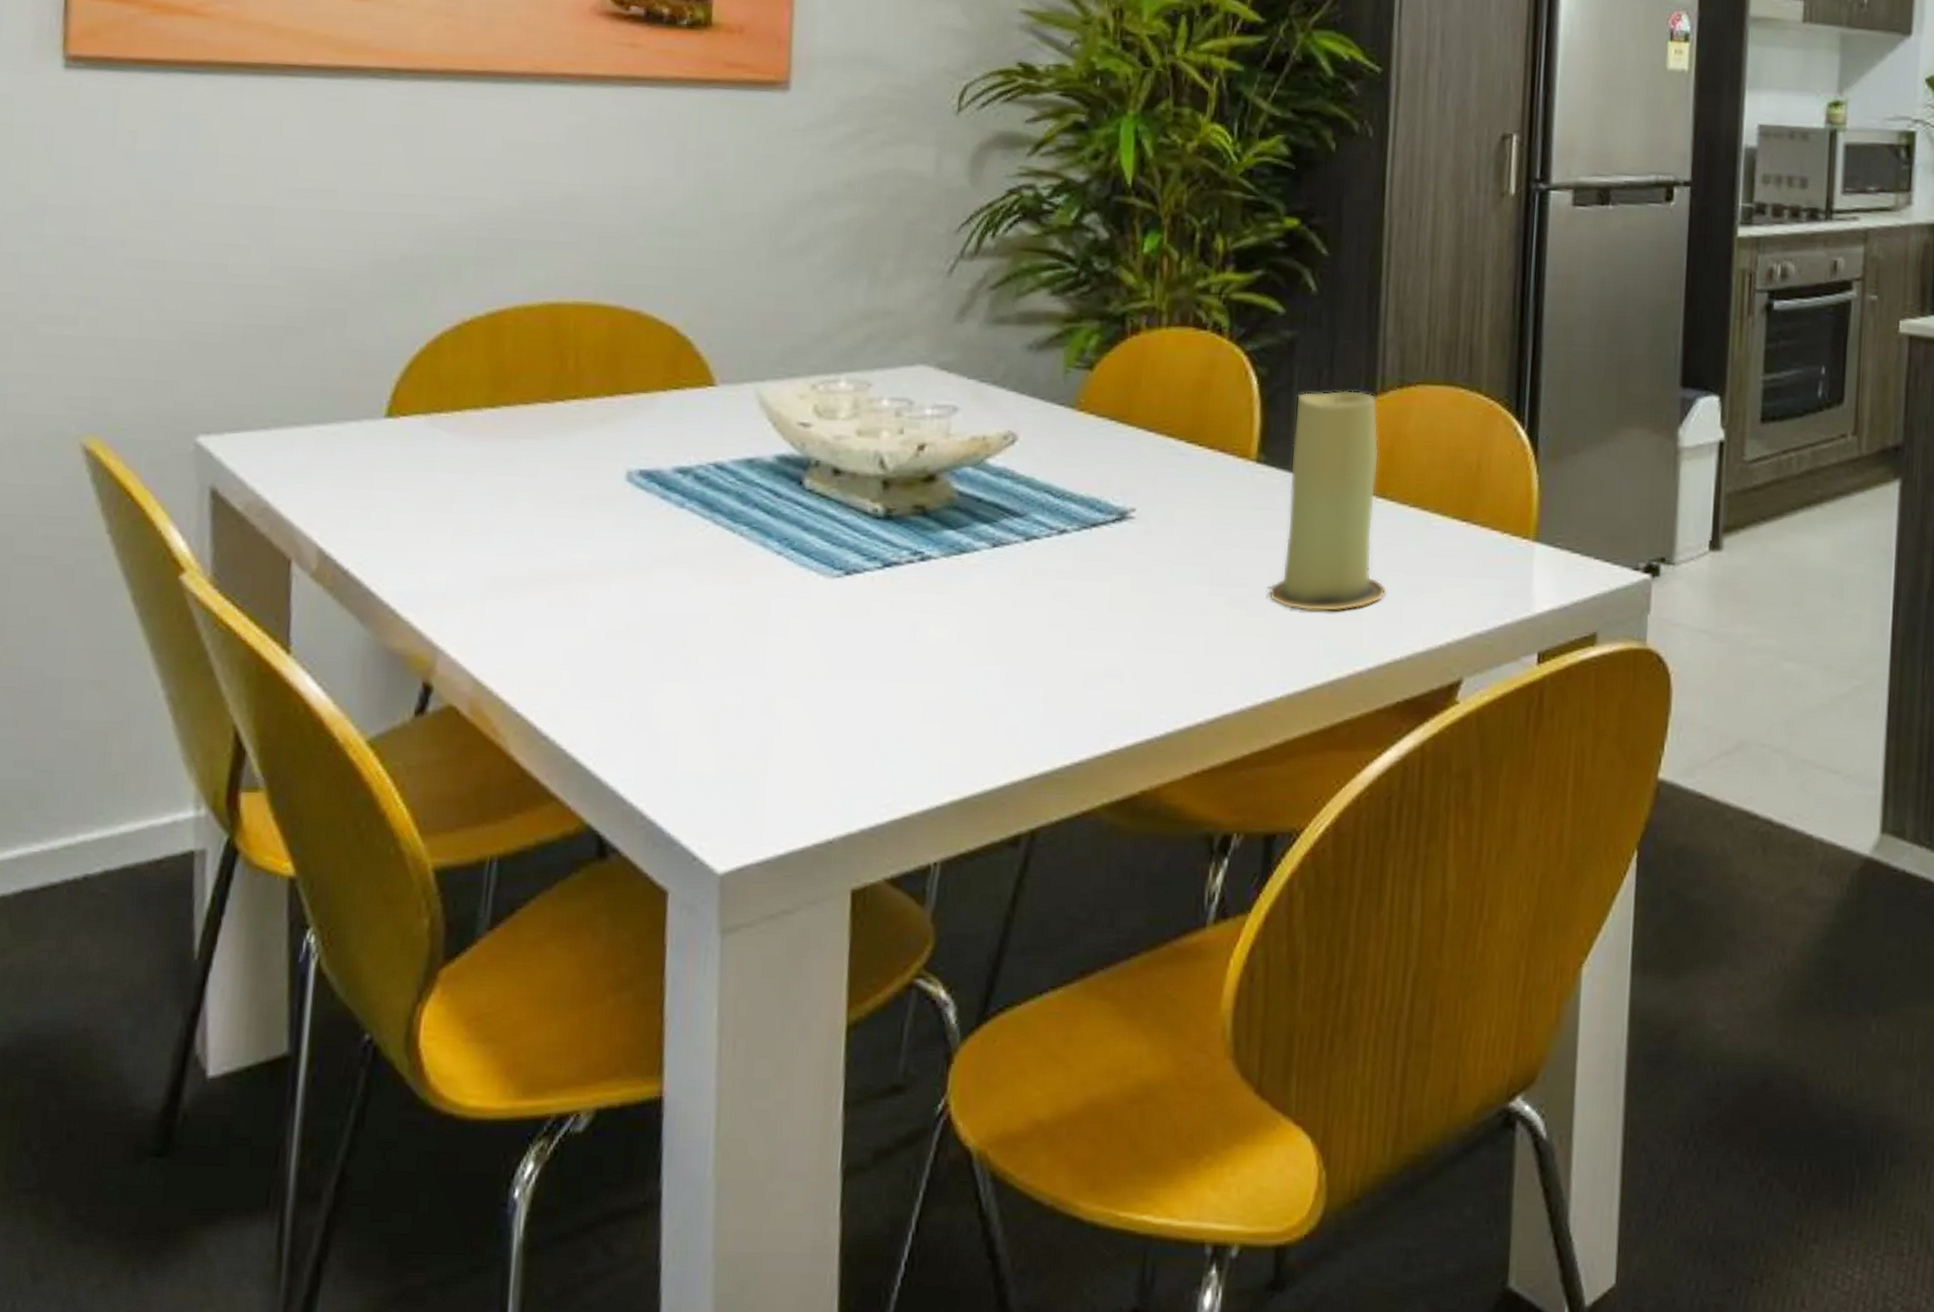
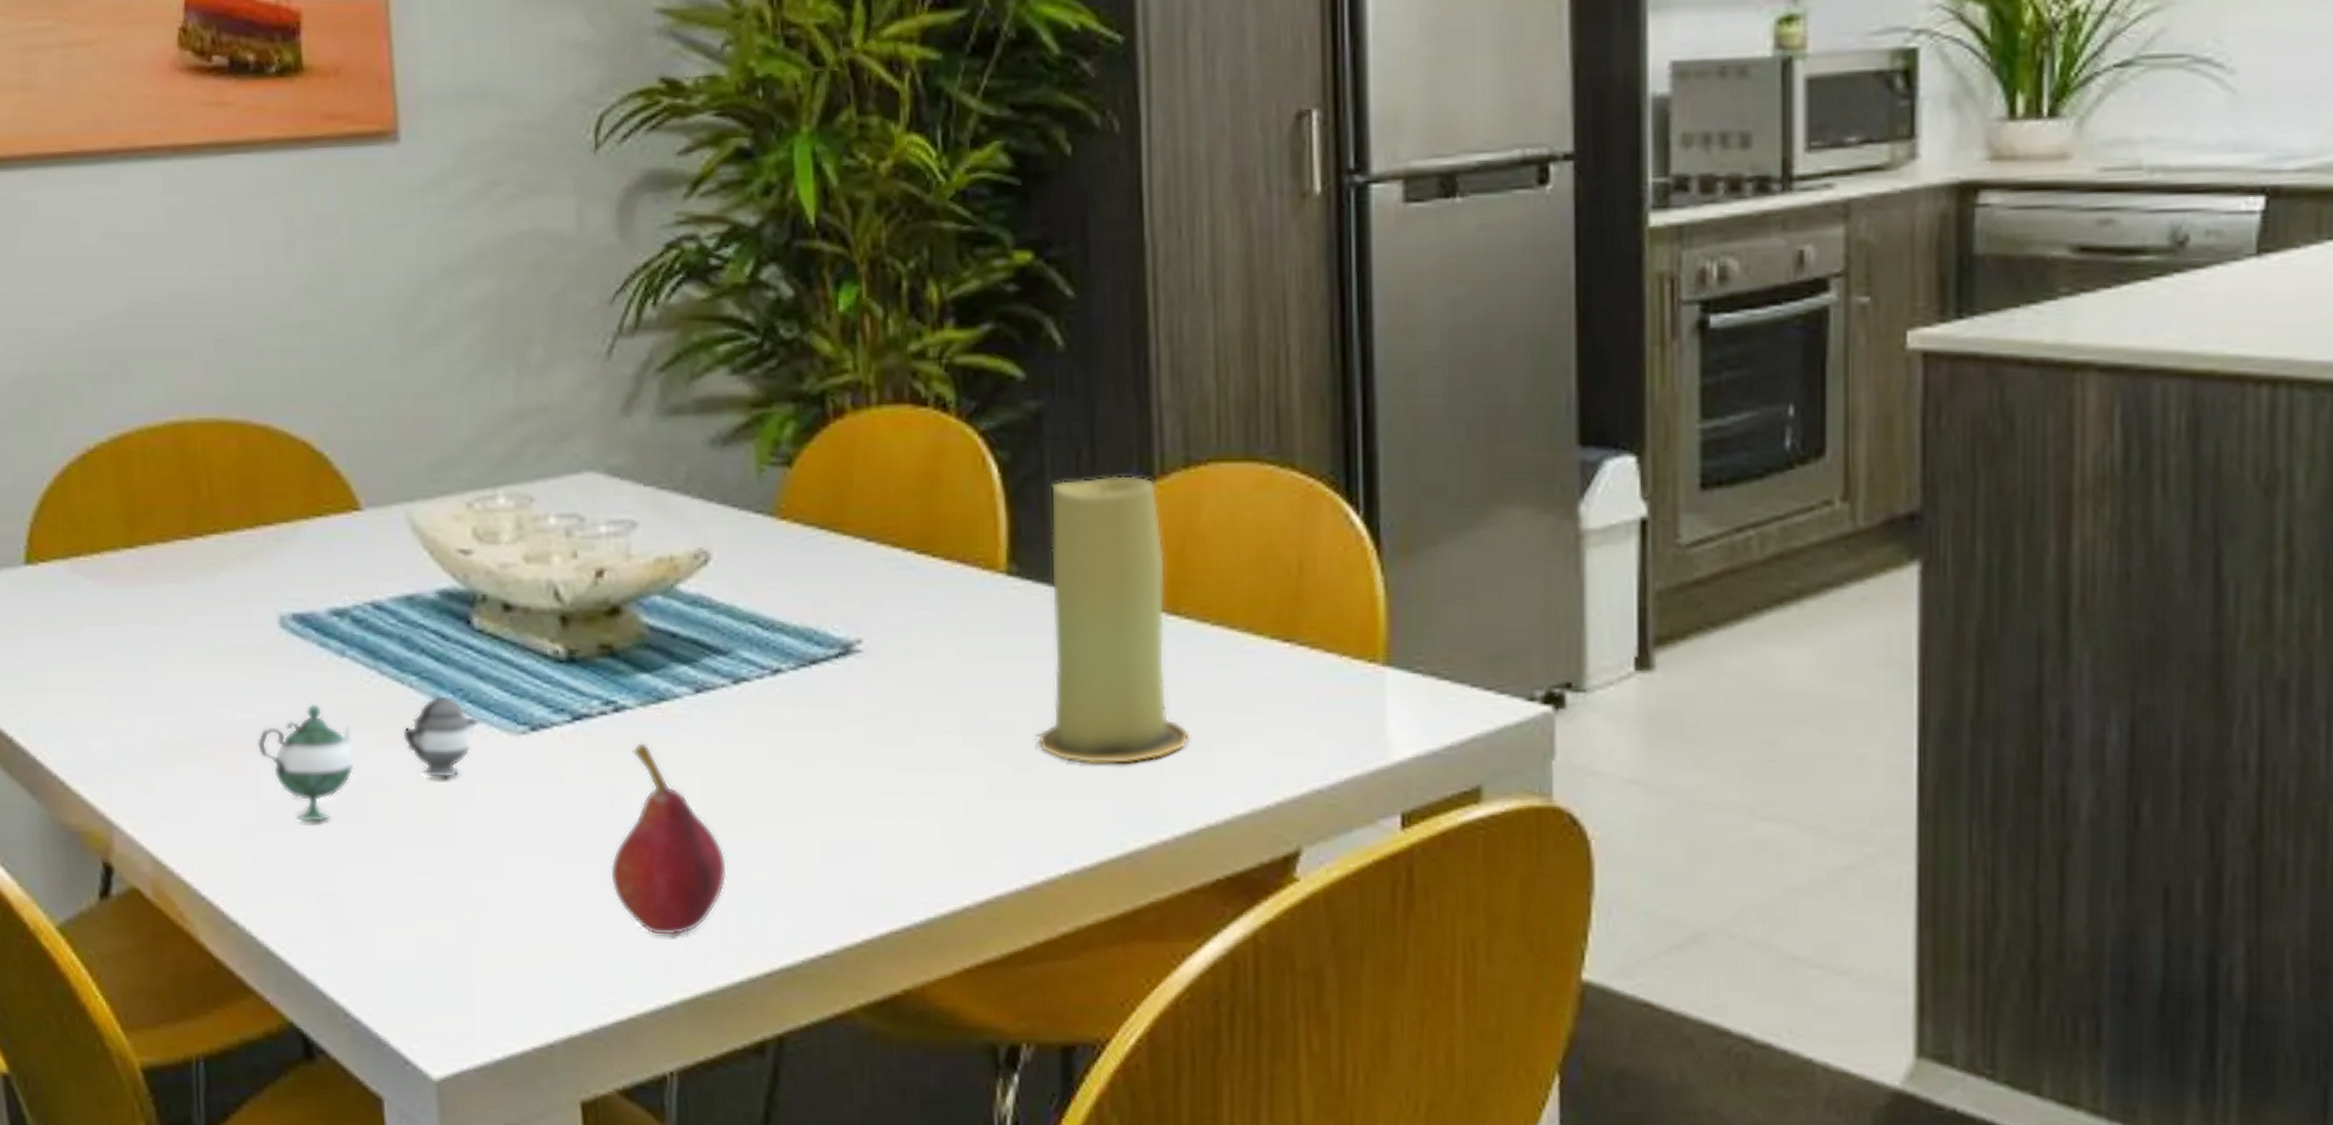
teapot: none [590,543,801,650] -> present [257,696,481,823]
fruit: none [901,587,1003,748] -> present [610,743,727,937]

